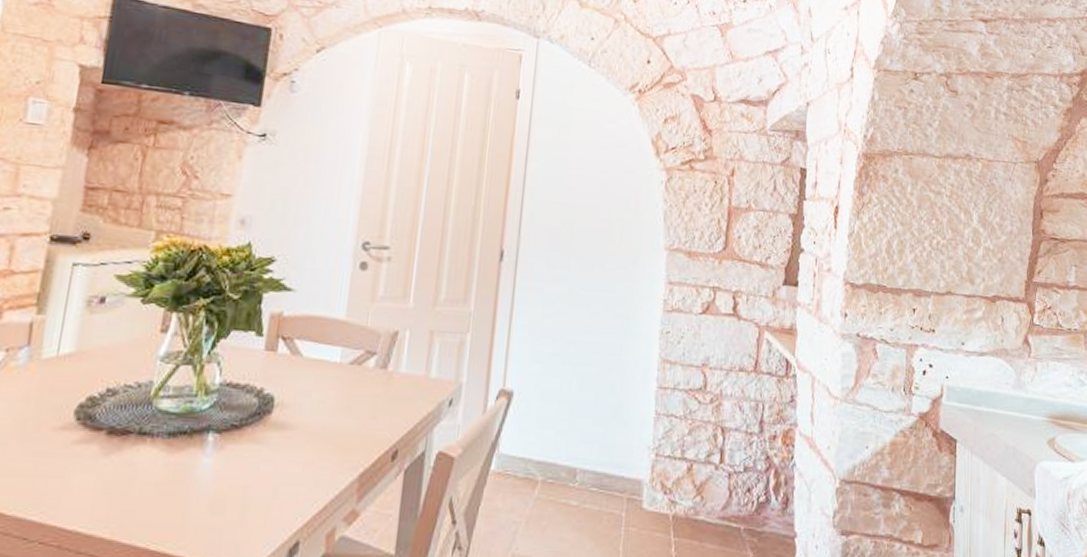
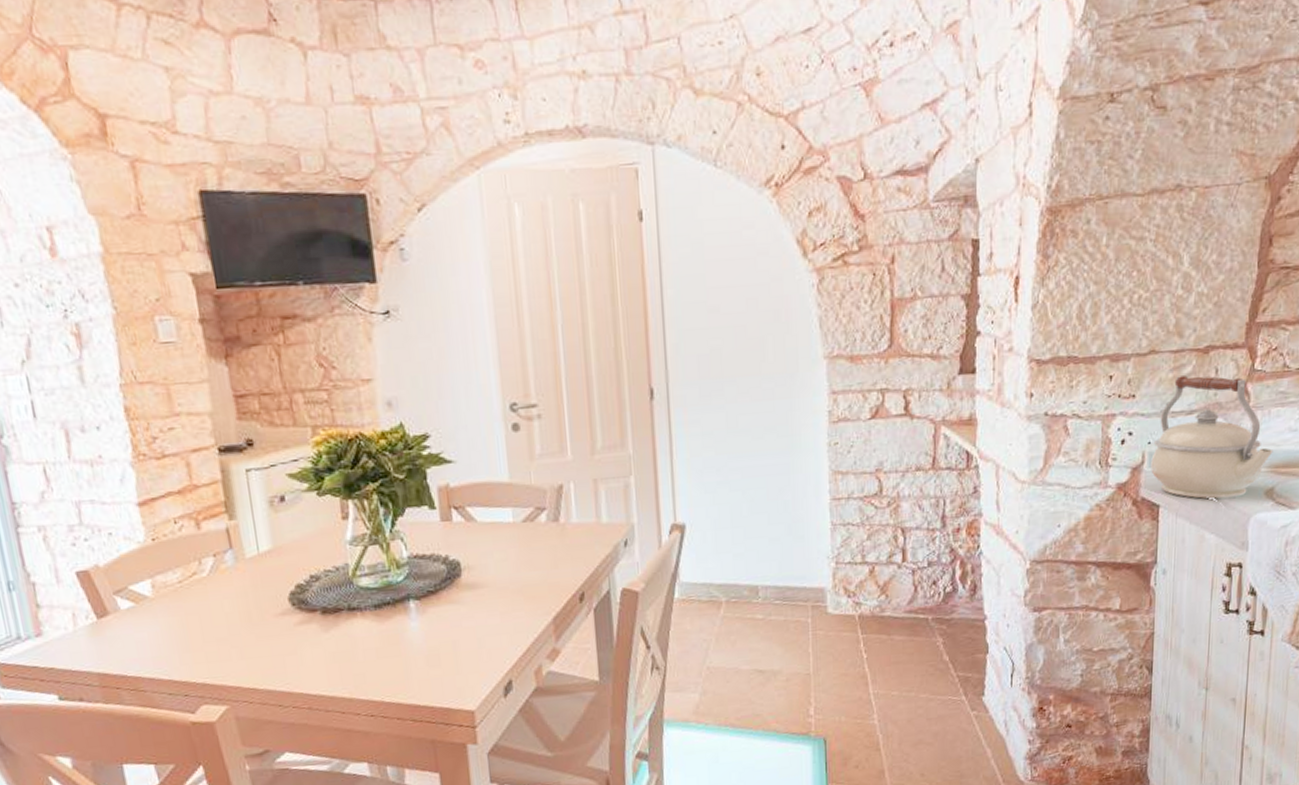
kettle: none [949,319,1053,442] -> present [1151,375,1273,499]

